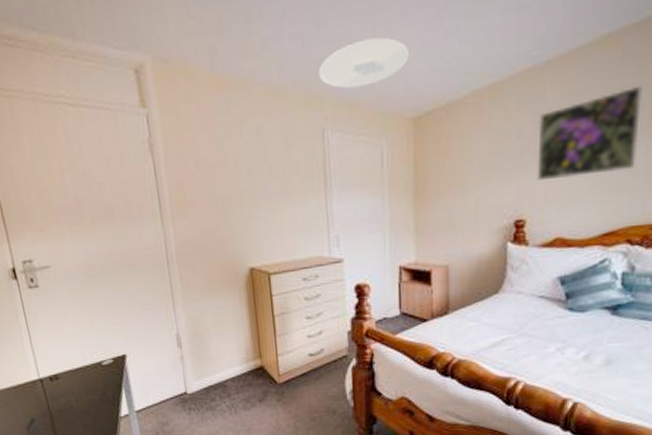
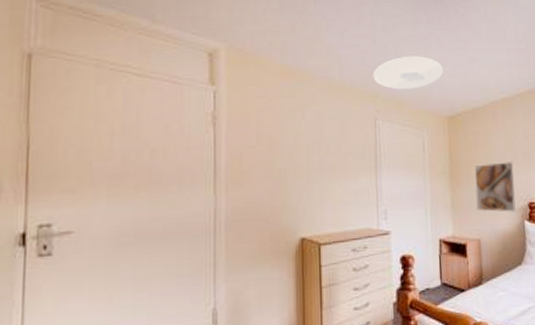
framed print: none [445,170,499,233] -> present [475,162,516,212]

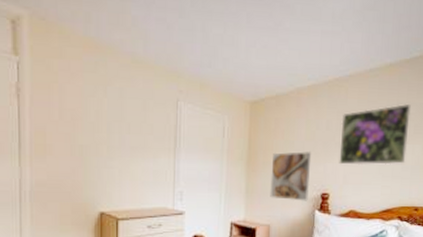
ceiling light: present [373,56,443,89] -> none [178,33,251,70]

